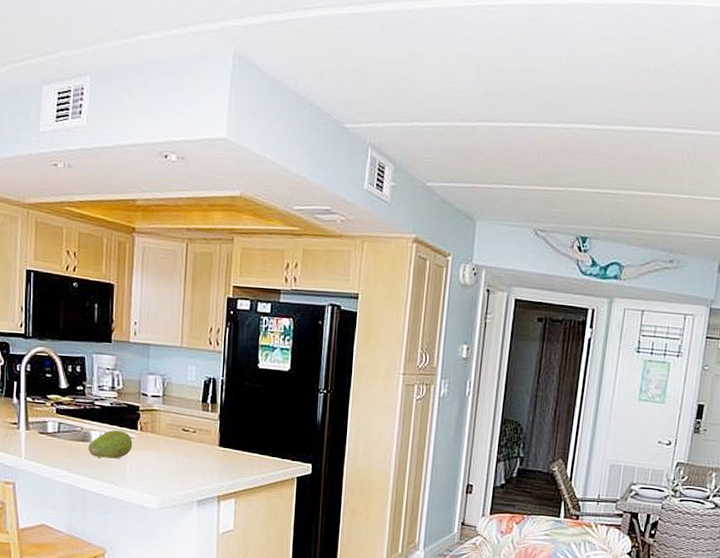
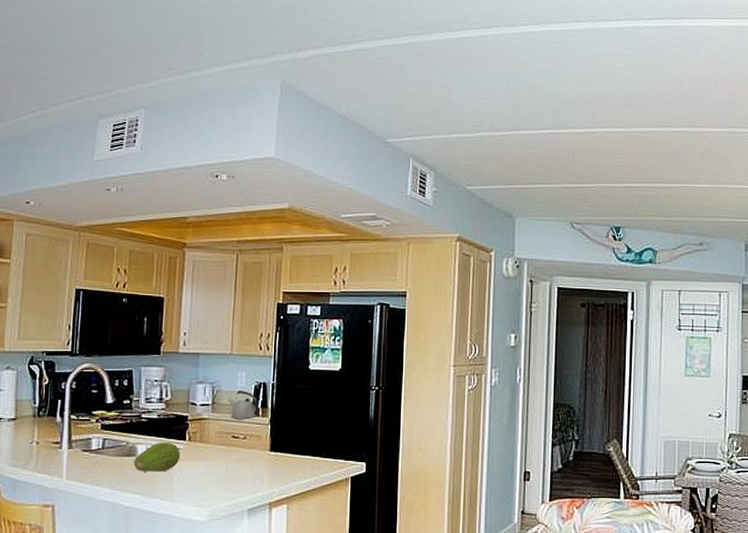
kettle: none [178,383,209,414] -> present [228,390,260,420]

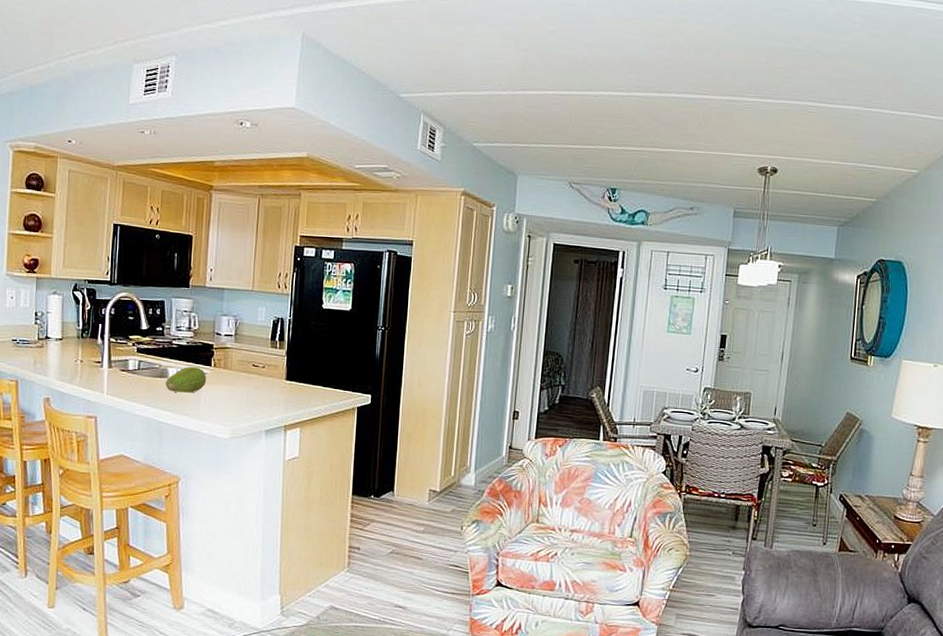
kettle: present [228,390,260,420] -> none [249,323,277,351]

